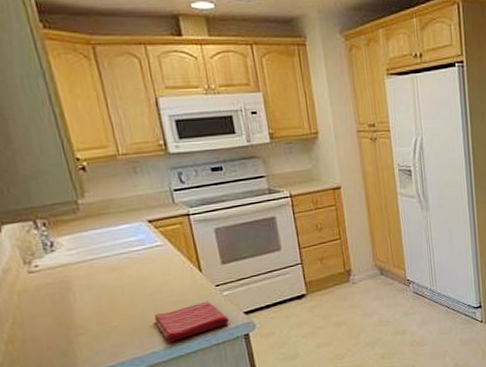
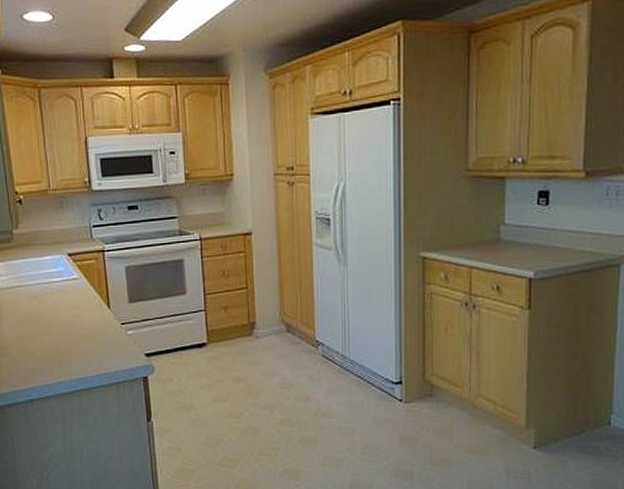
dish towel: present [154,301,229,342] -> none [64,338,130,374]

